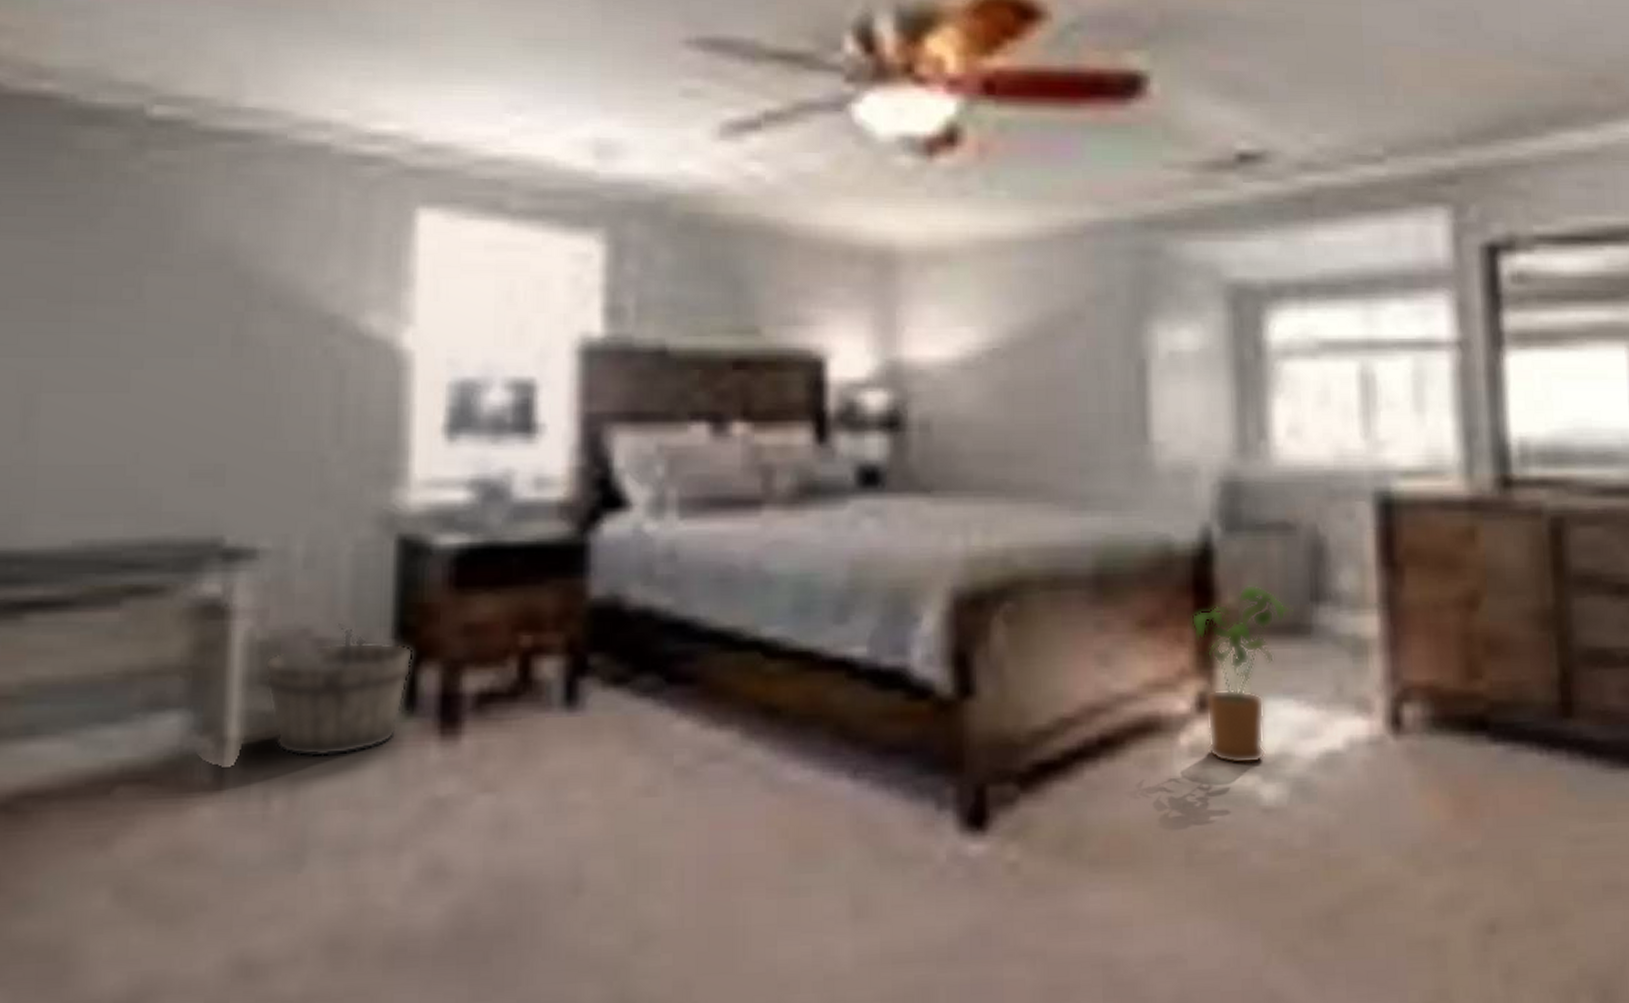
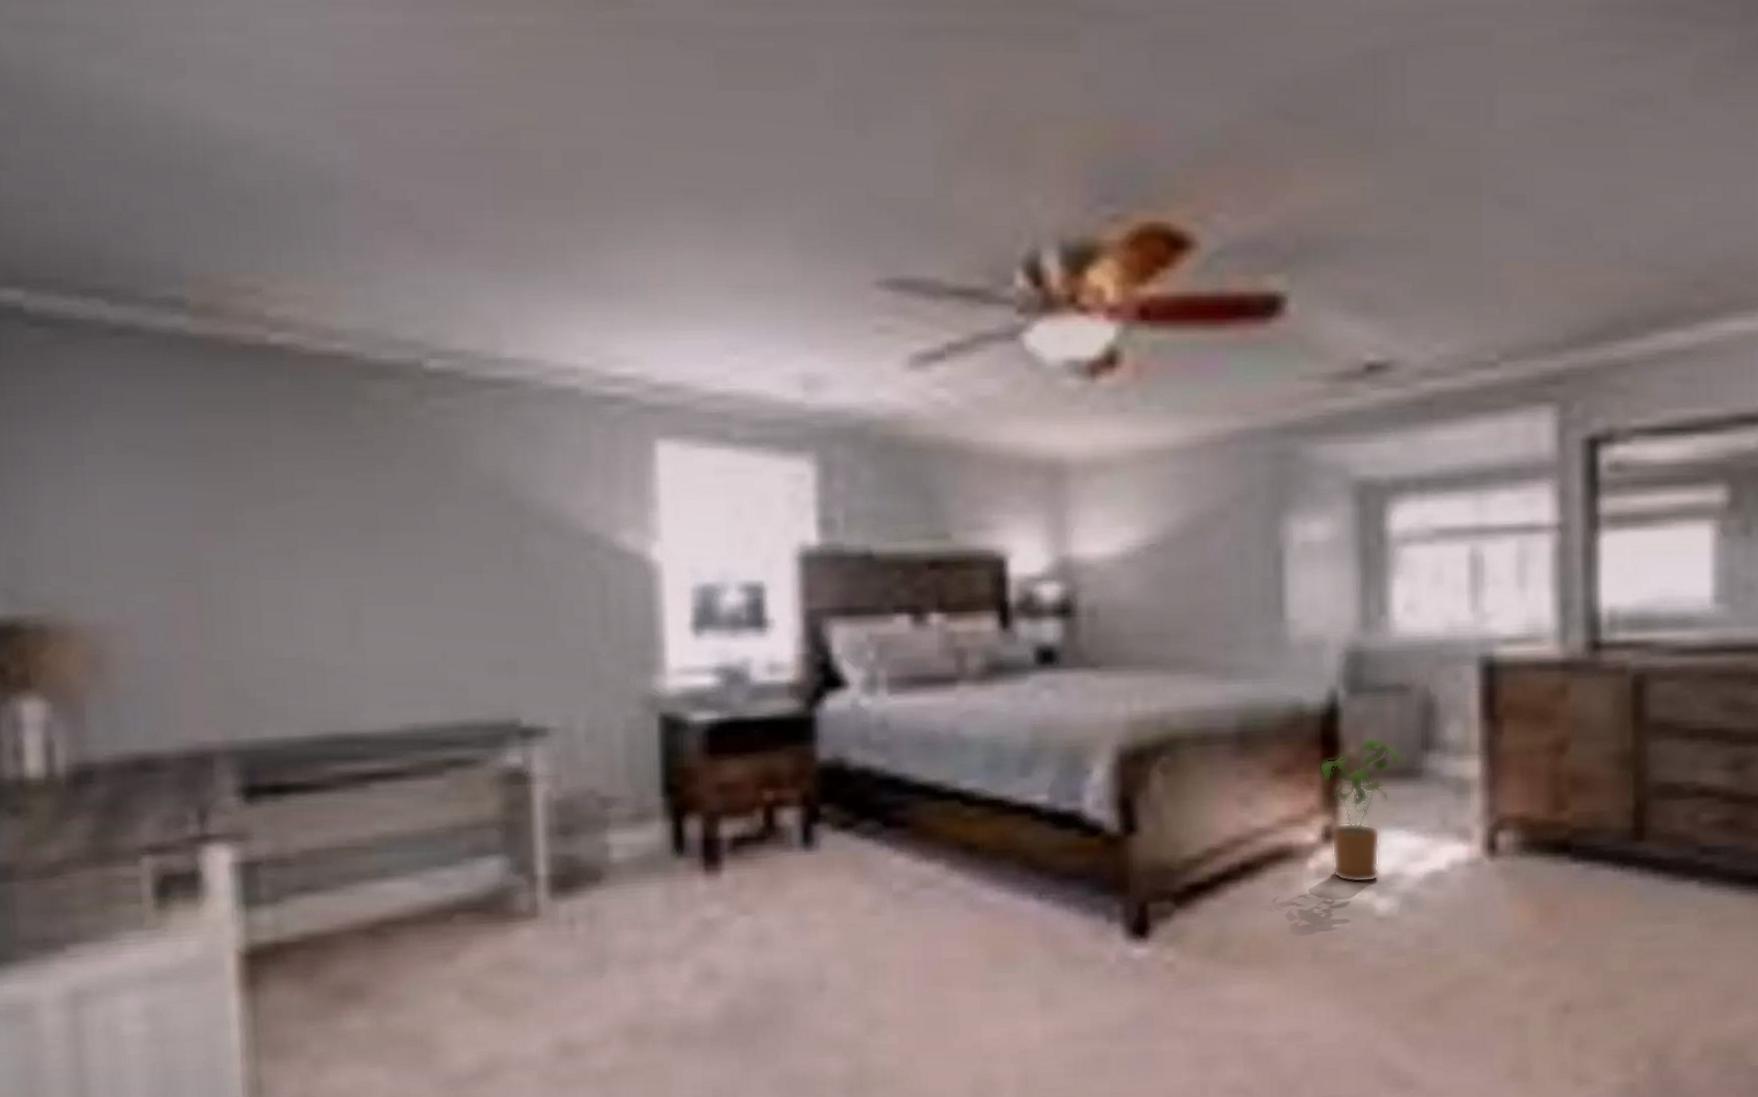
wooden bucket: present [264,624,414,758] -> none [561,785,679,890]

